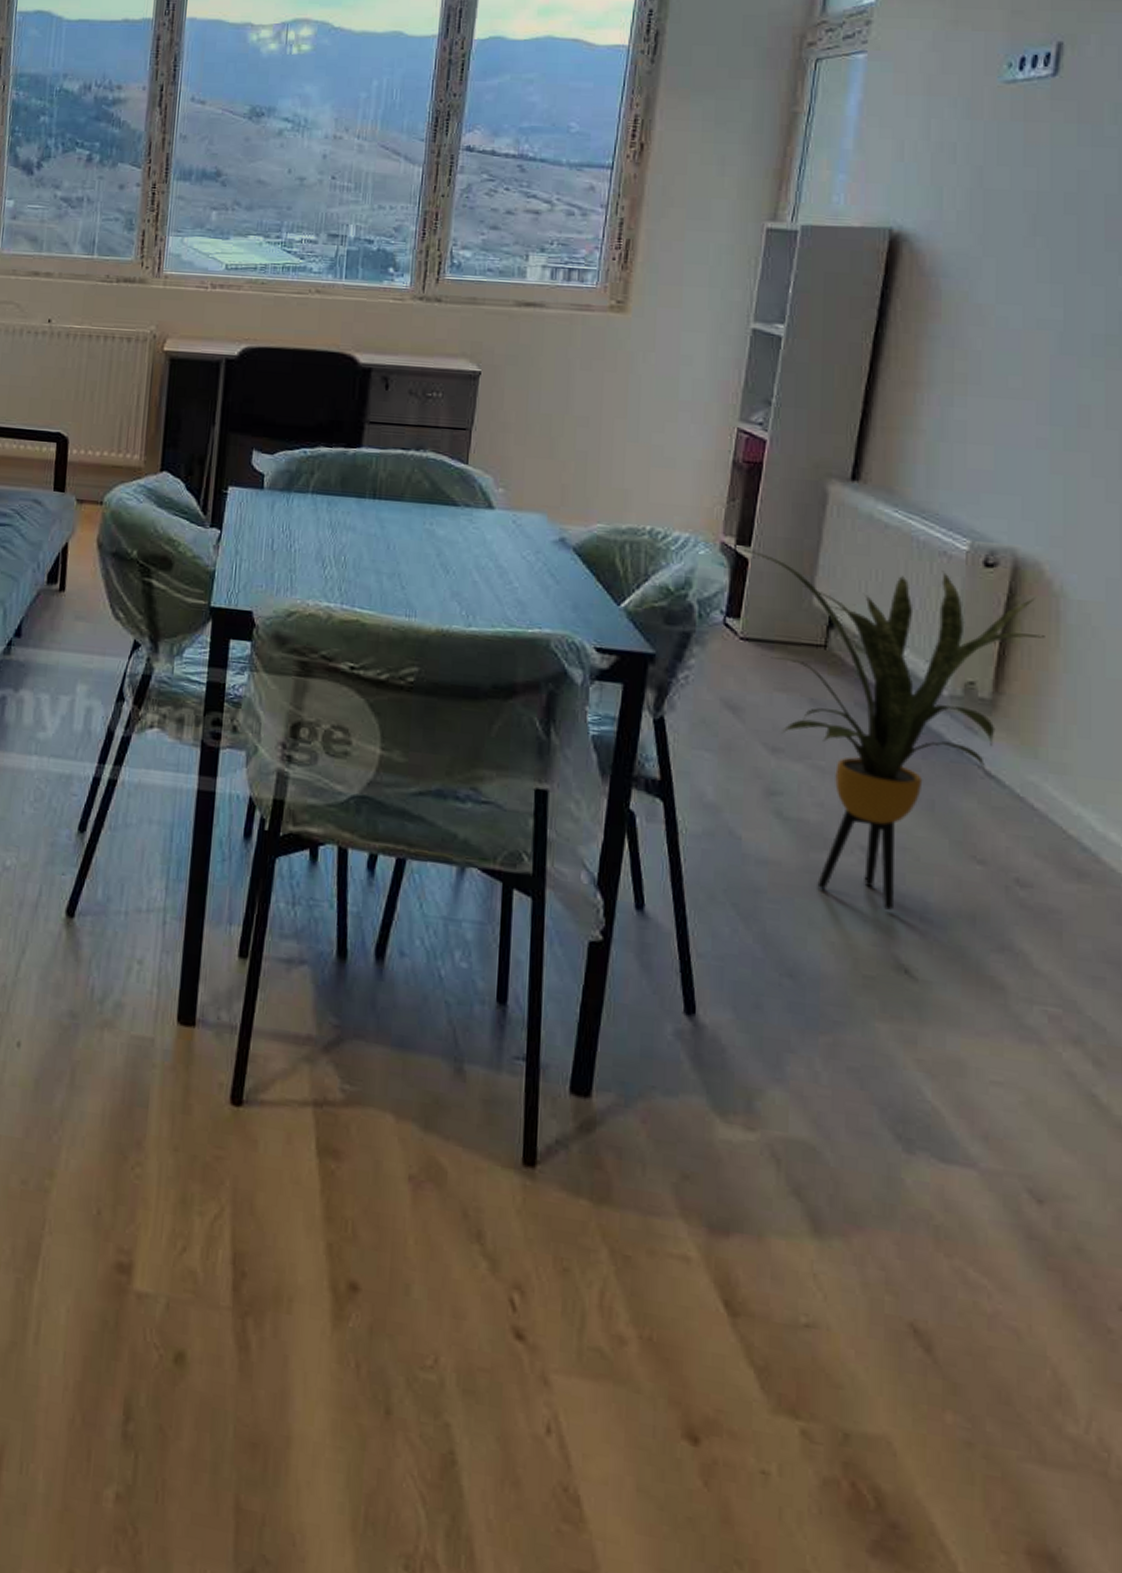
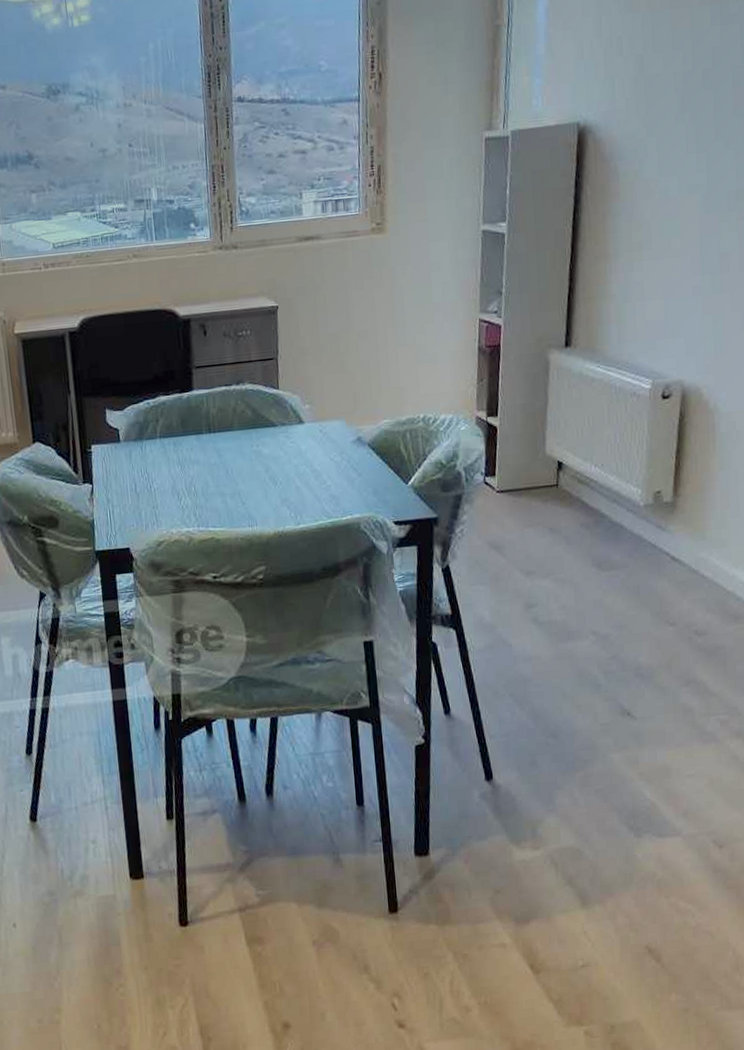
house plant: present [736,547,1045,910] -> none [487,408,706,673]

